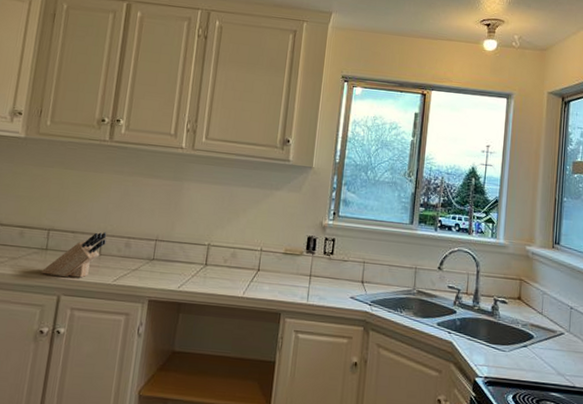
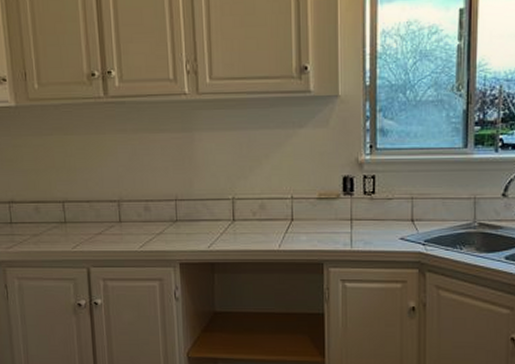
knife block: present [41,232,107,278] -> none [65,197,124,248]

